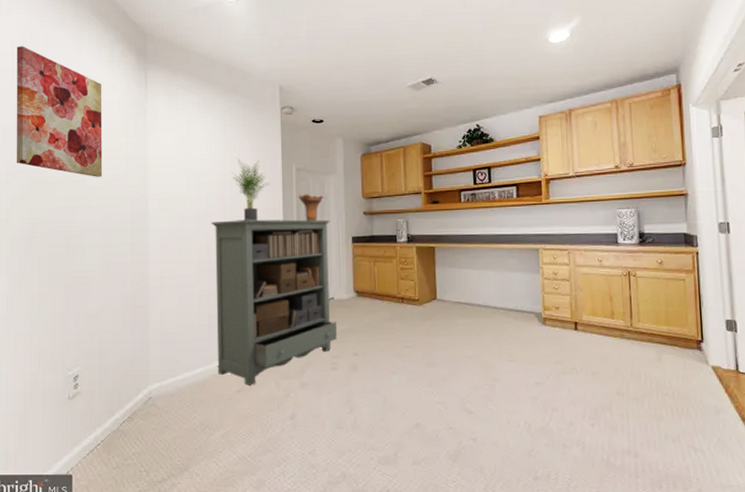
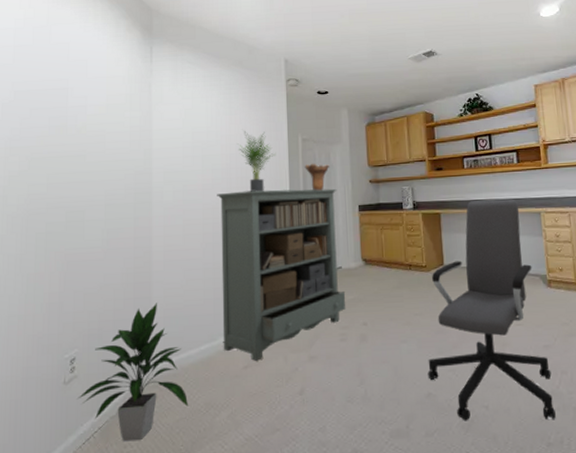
wall art: present [16,46,103,177] -> none [15,22,106,151]
indoor plant: none [81,326,185,455] -> present [78,303,189,442]
office chair: none [417,234,544,455] -> present [427,199,556,421]

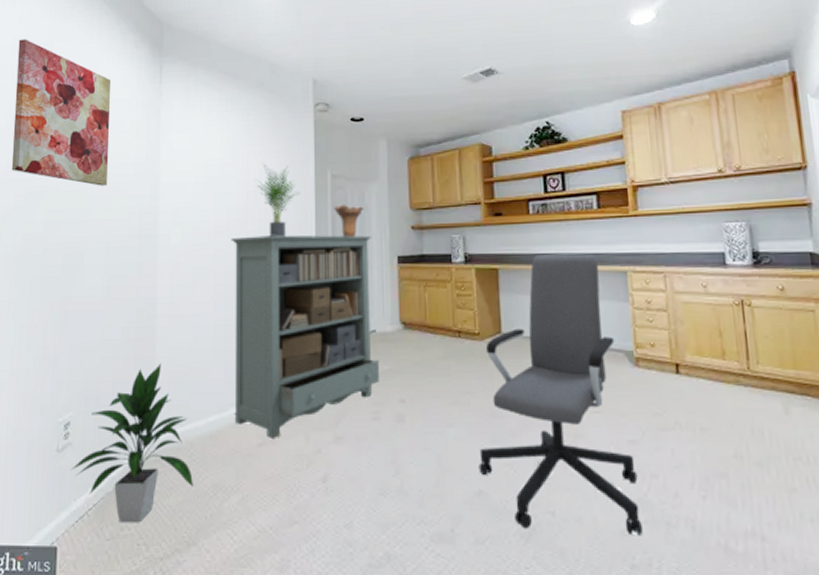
wall art: none [15,22,106,151] -> present [11,39,111,186]

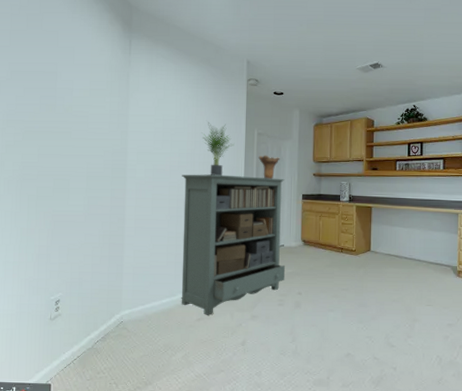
wall art: present [11,39,111,186] -> none [11,9,91,130]
indoor plant: present [71,363,194,523] -> none [61,261,151,369]
office chair: present [478,253,643,536] -> none [348,199,452,384]

